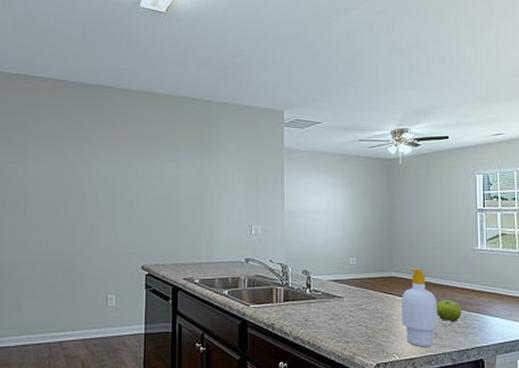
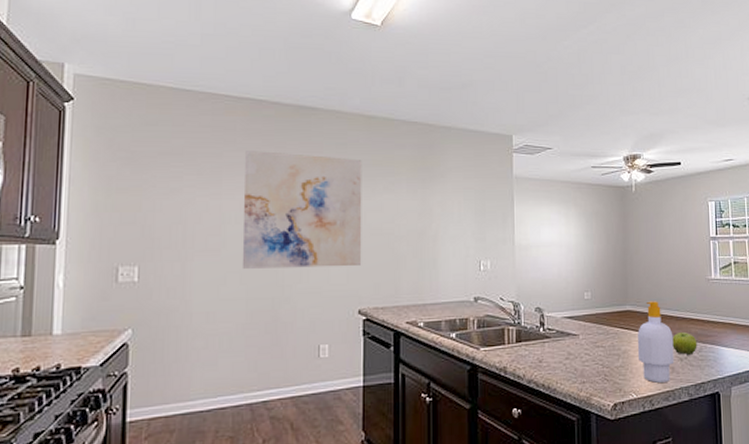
wall art: none [43,123,147,227] -> present [242,149,362,269]

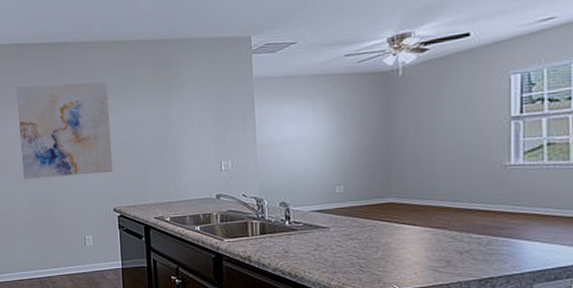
soap bottle: present [638,301,674,383] -> none [402,192,451,276]
fruit: present [672,331,697,355] -> none [449,224,485,248]

